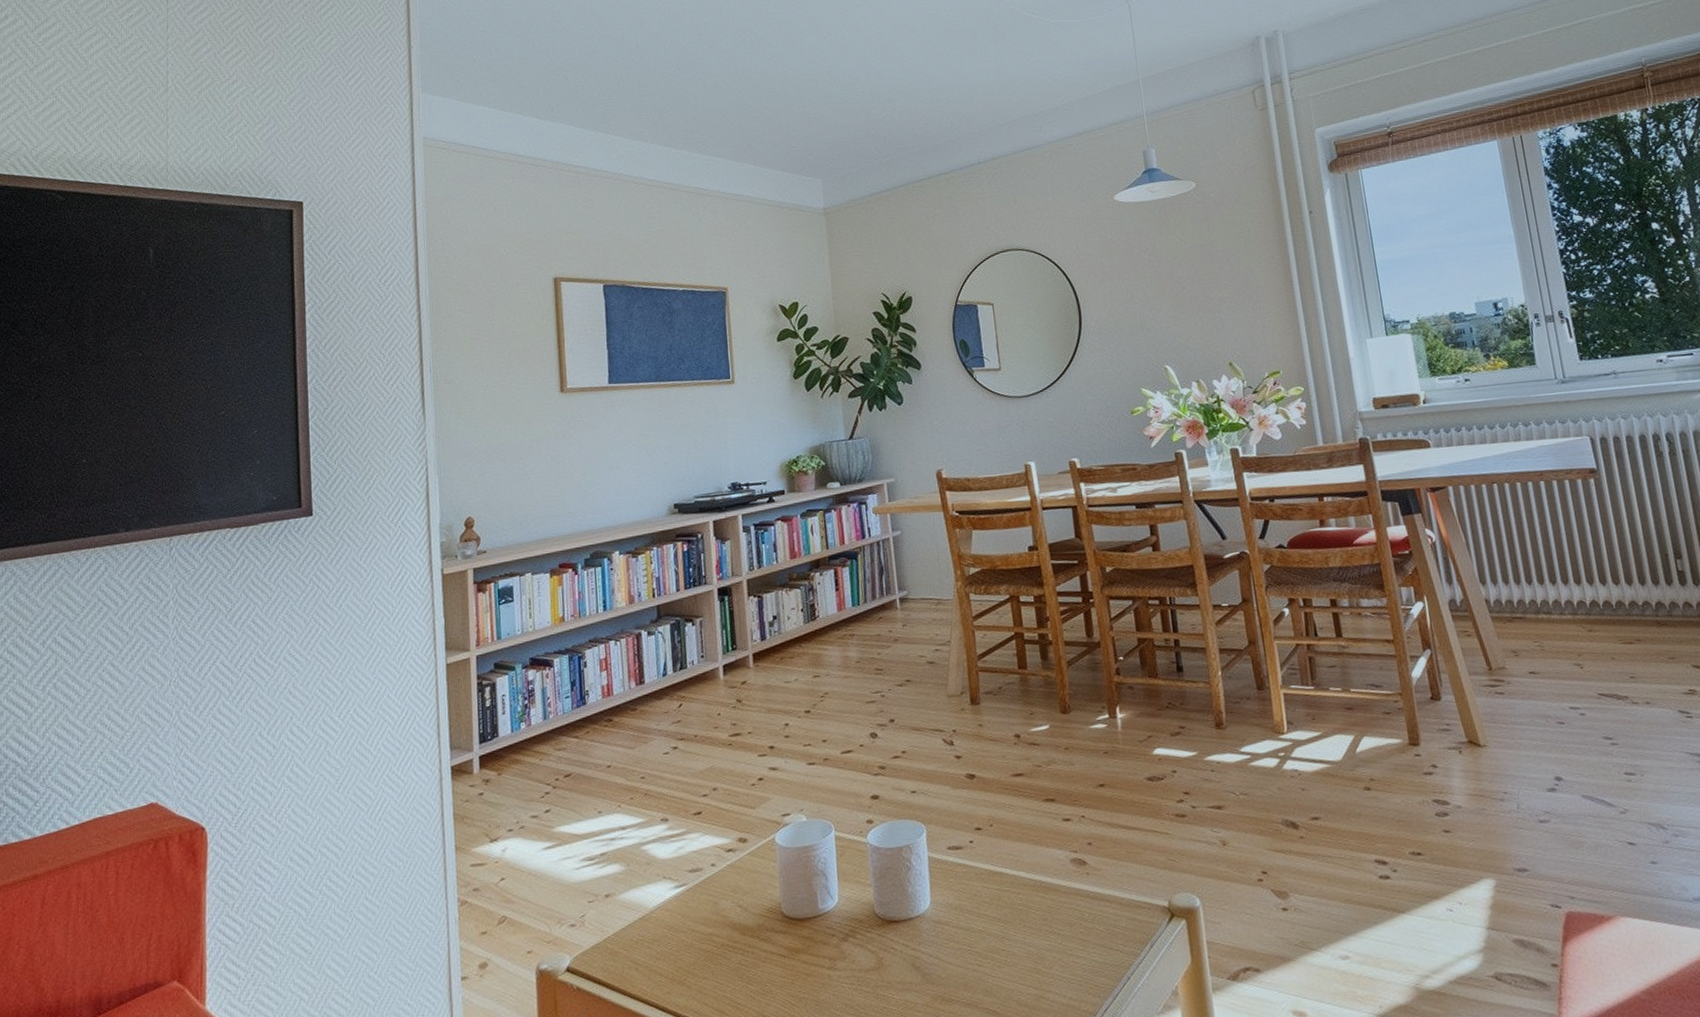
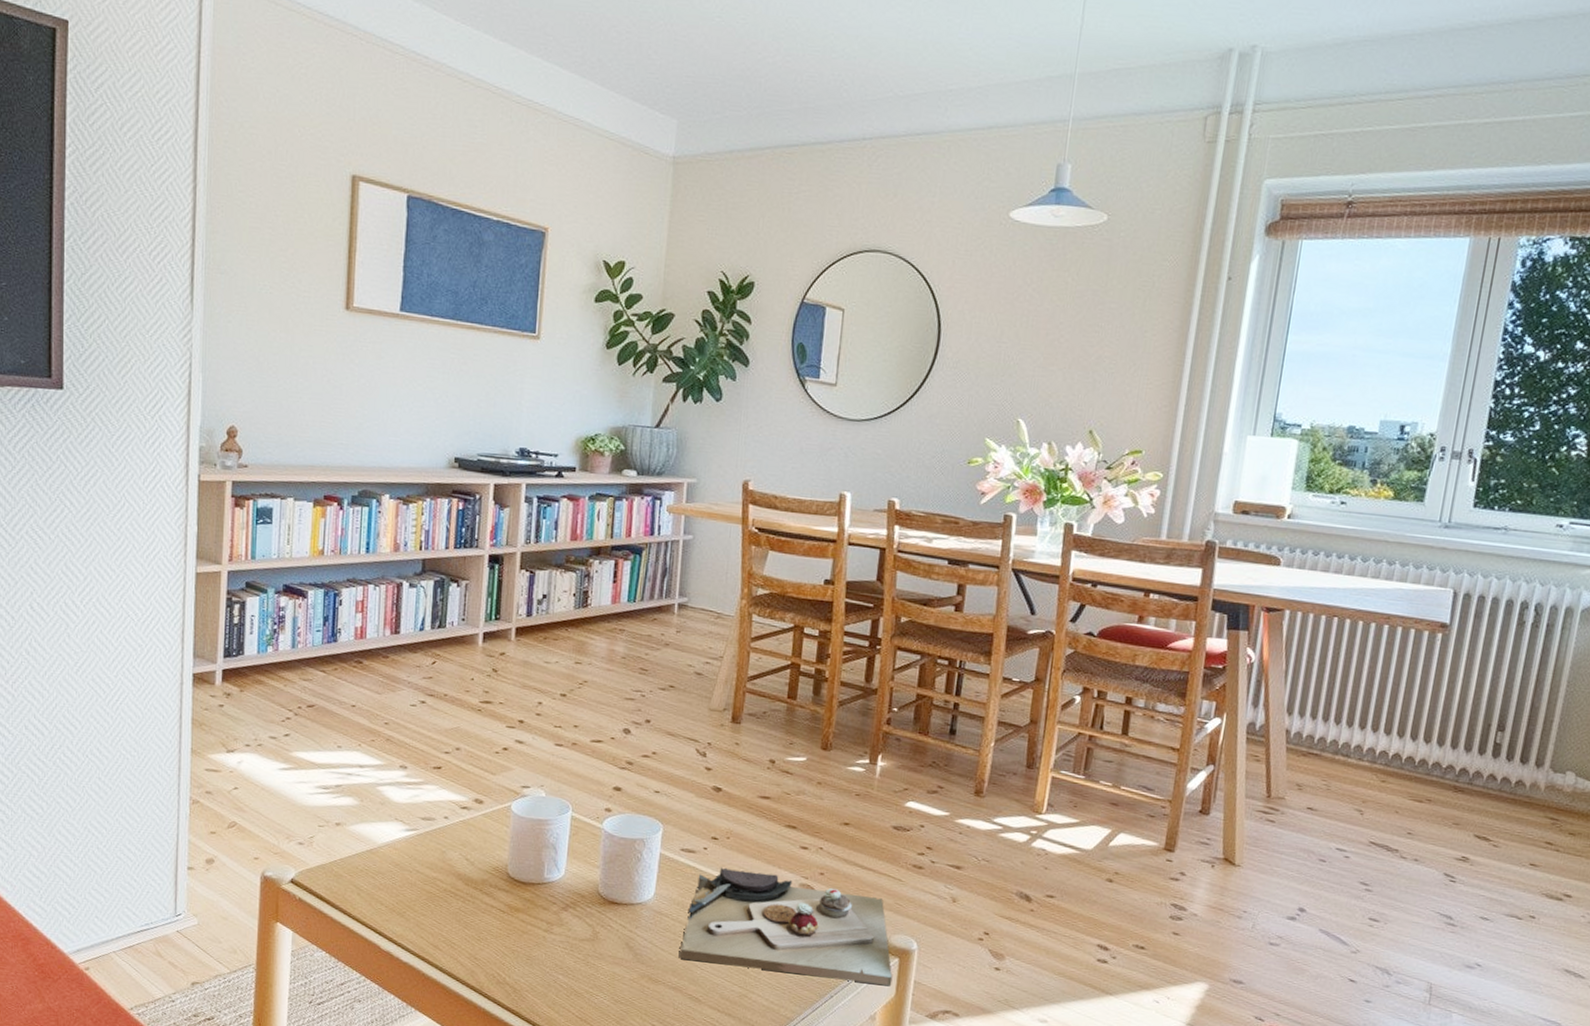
decorative tray: none [967,854,1186,969] -> present [680,867,893,986]

